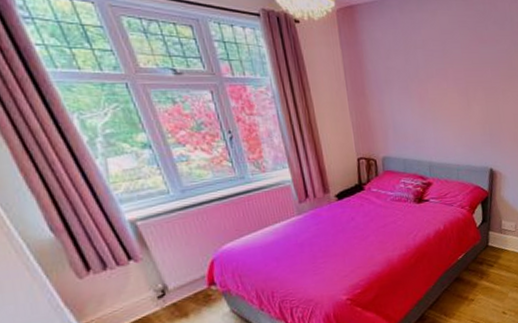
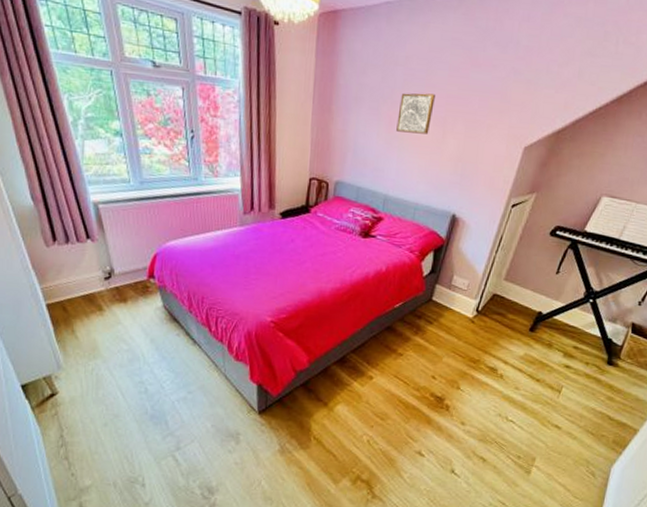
wall art: none [425,69,456,105] -> present [396,93,435,134]

